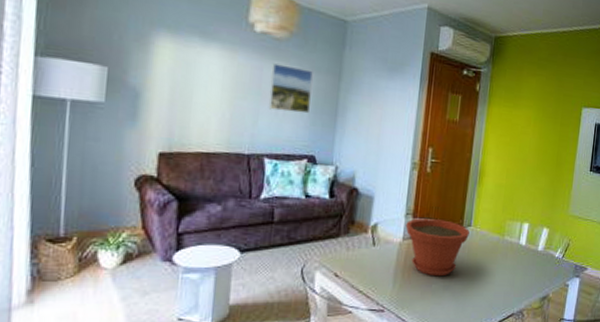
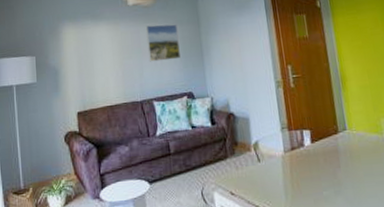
plant pot: present [405,218,470,277] -> none [283,128,347,184]

